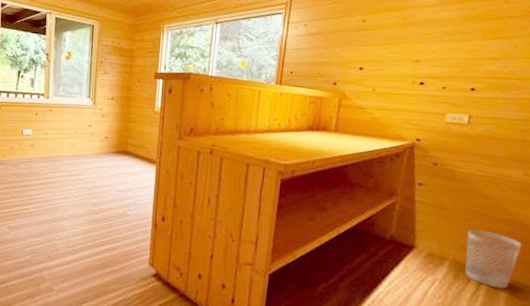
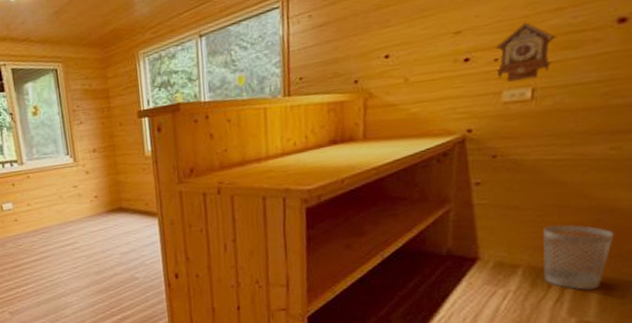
cuckoo clock: none [443,63,492,108] -> present [496,22,558,82]

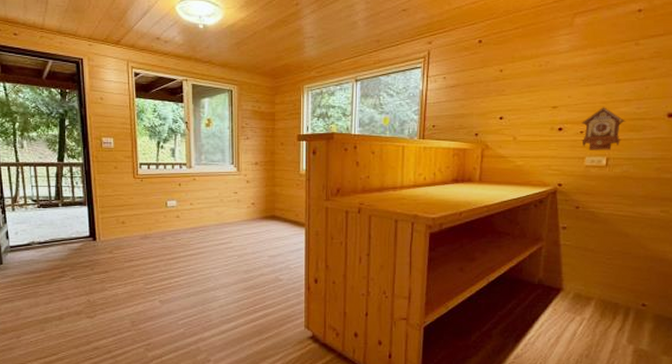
wastebasket: present [543,224,614,290] -> none [611,268,663,323]

